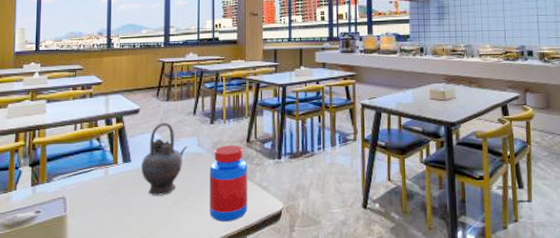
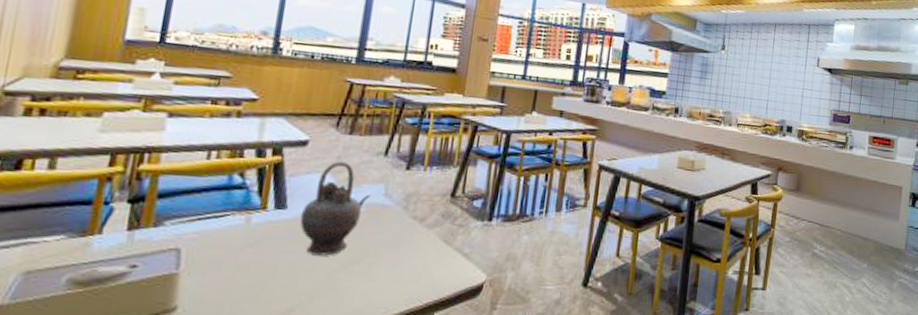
jar: present [210,145,248,222] -> none [388,198,448,295]

